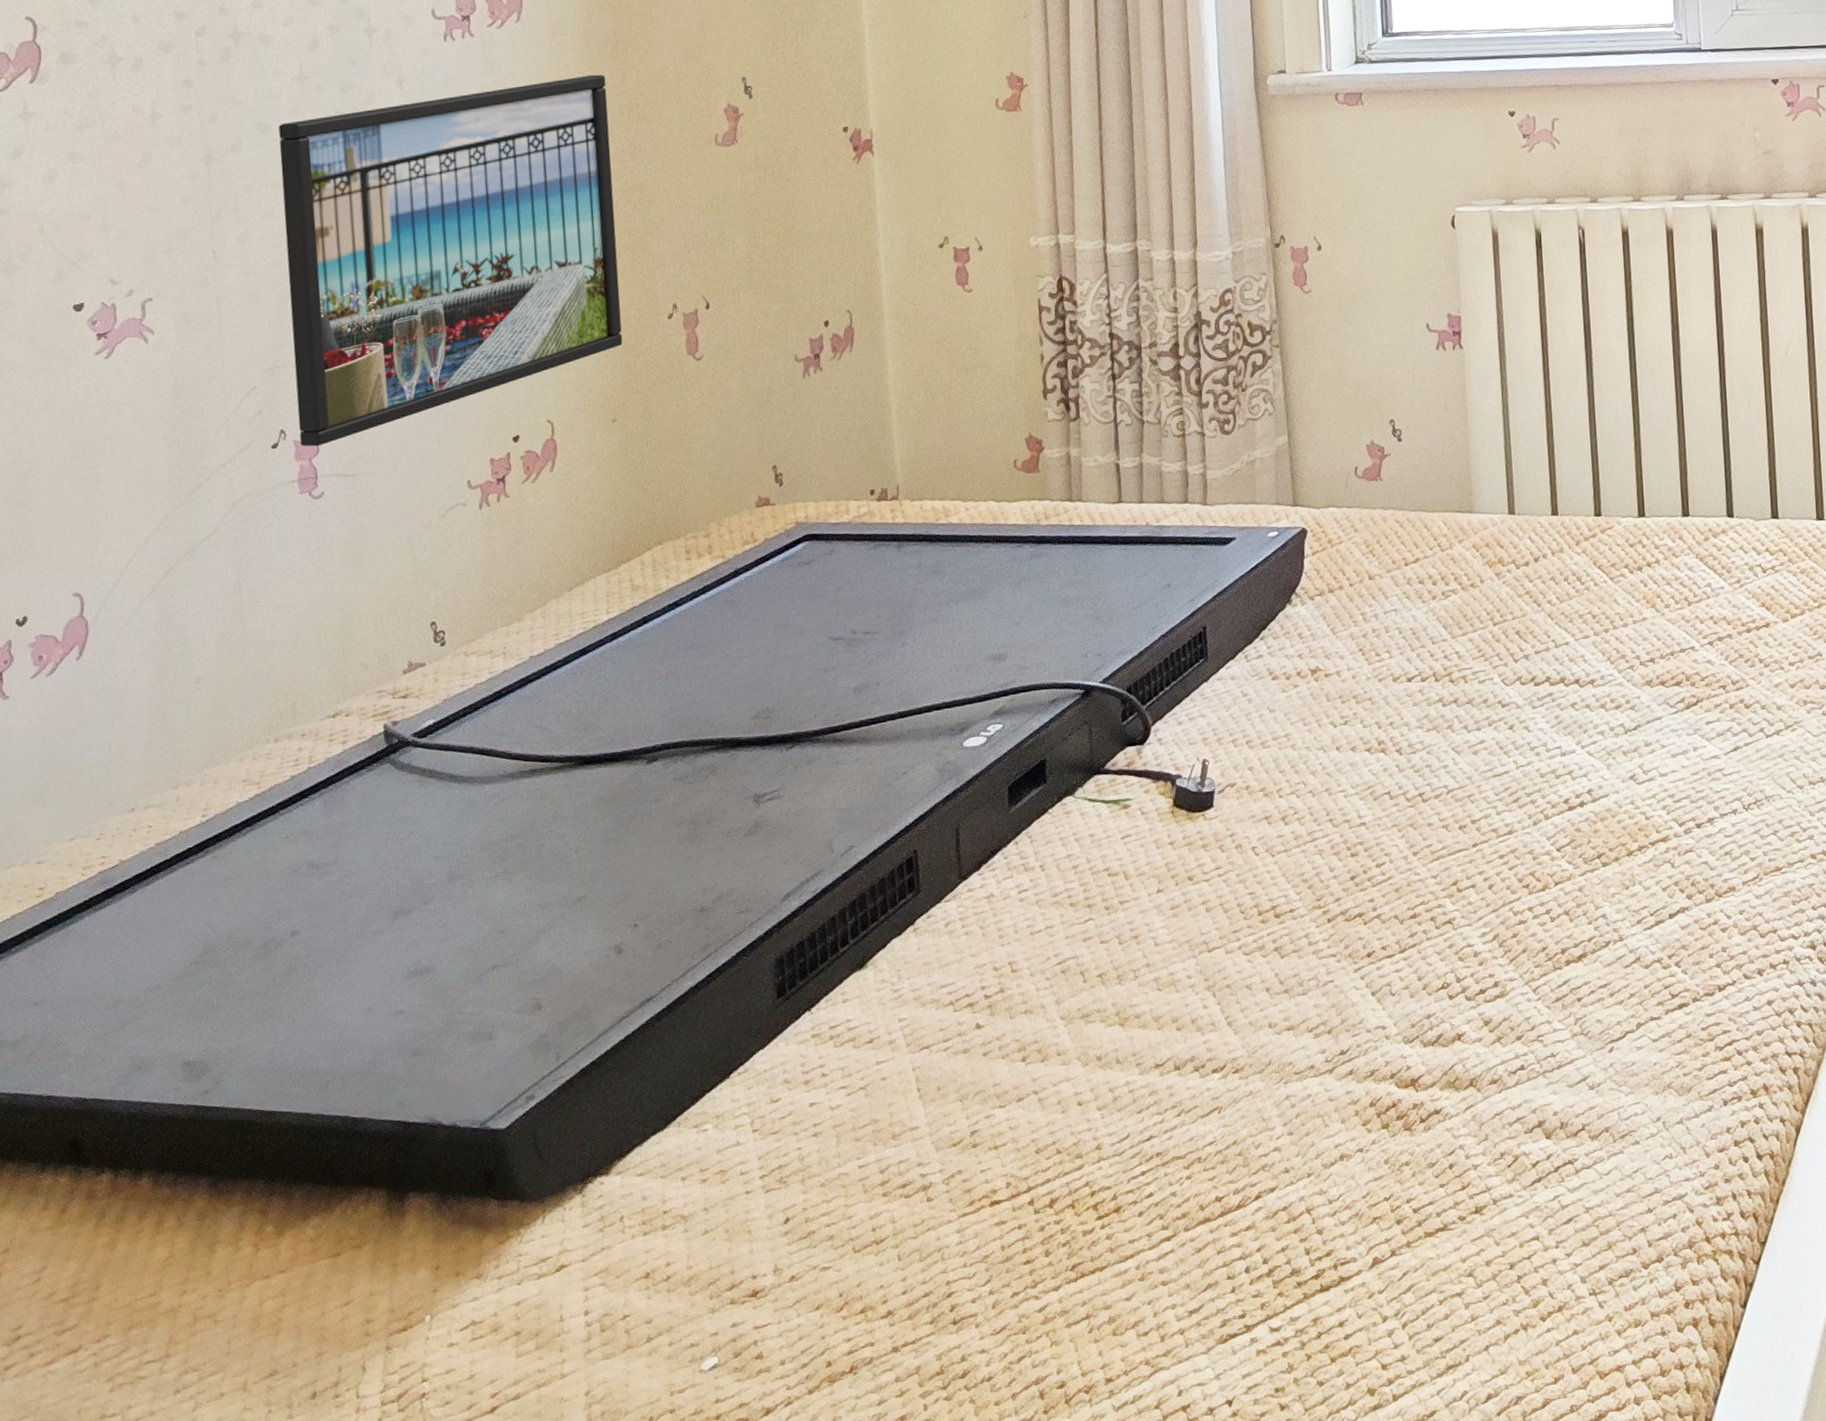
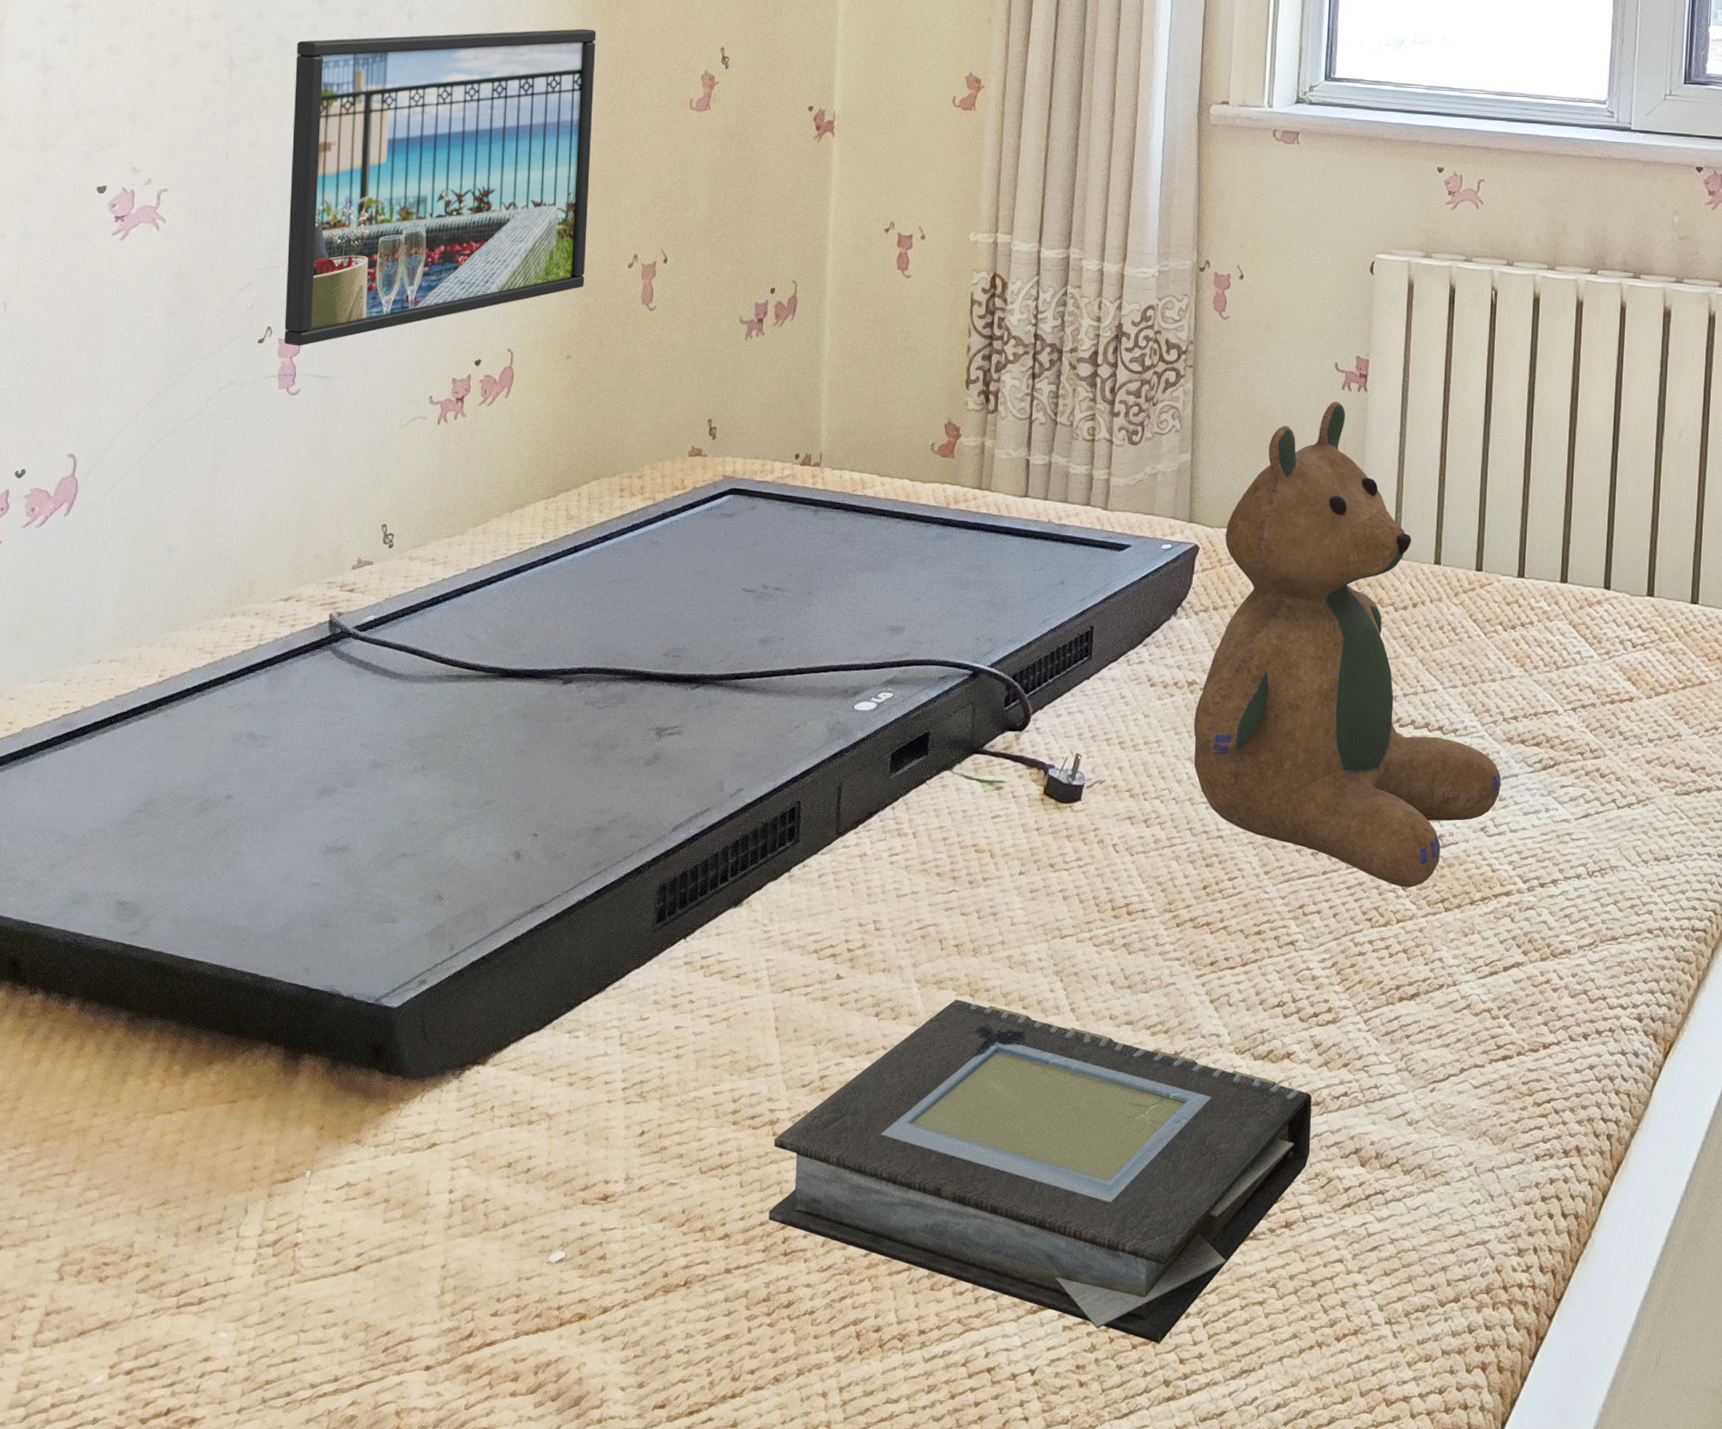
book: none [929,1030,1493,1353] -> present [768,999,1312,1344]
teddy bear: none [1321,363,1646,849] -> present [1193,402,1501,888]

